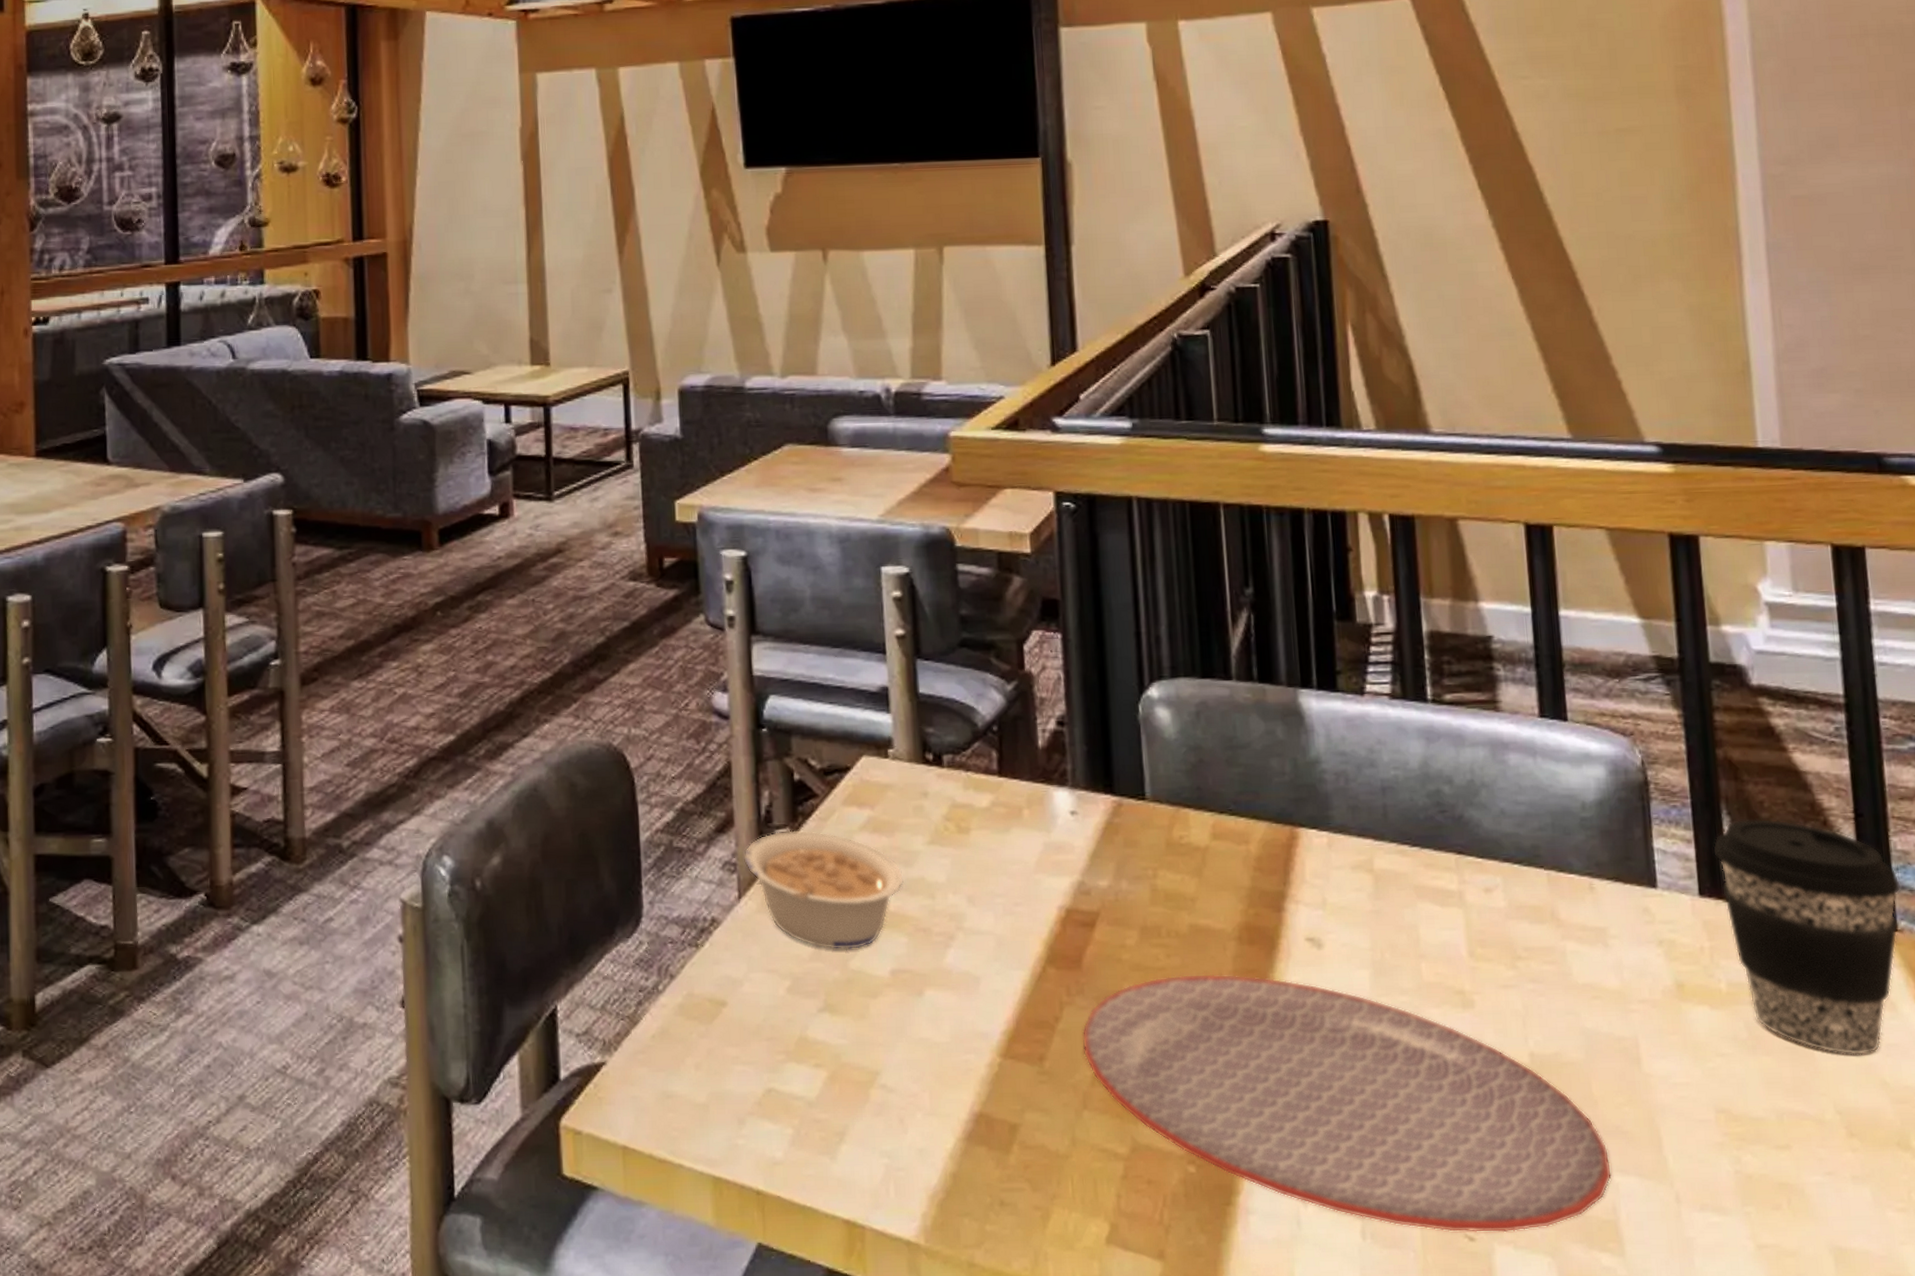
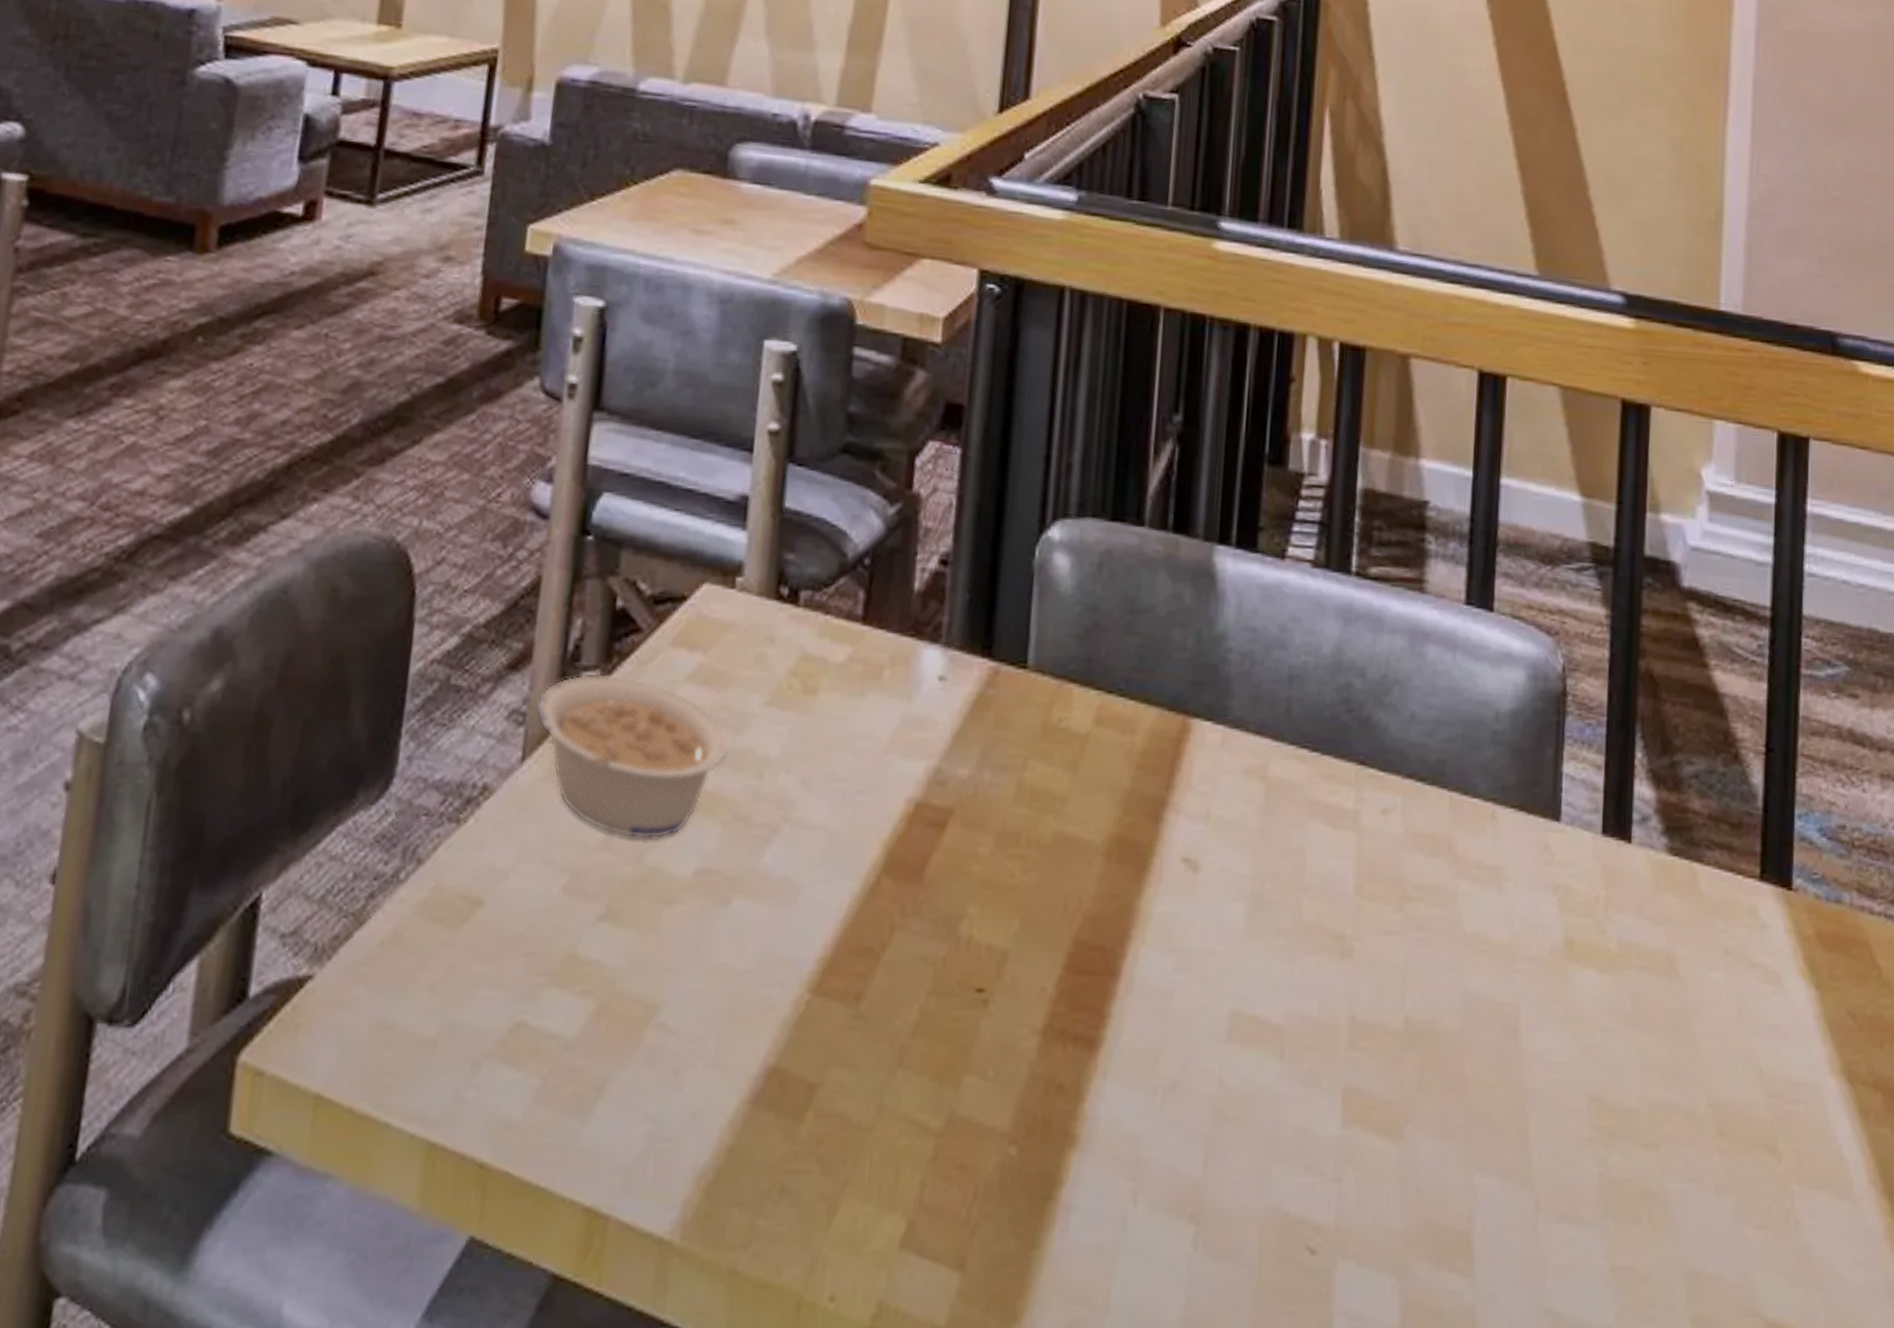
plate: present [1082,973,1612,1233] -> none [908,896,1473,1245]
coffee cup: present [1712,818,1901,1055] -> none [1621,745,1802,1037]

